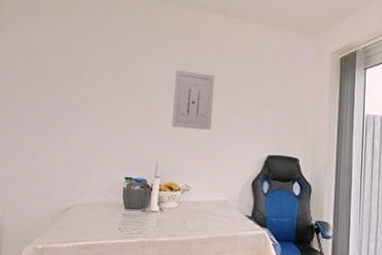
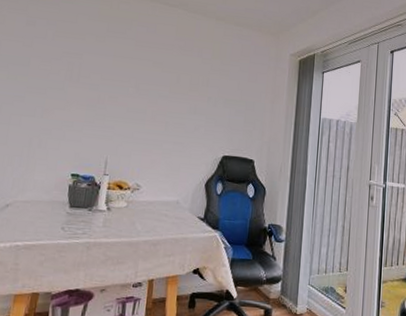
wall art: present [172,70,215,130] -> none [124,64,171,127]

